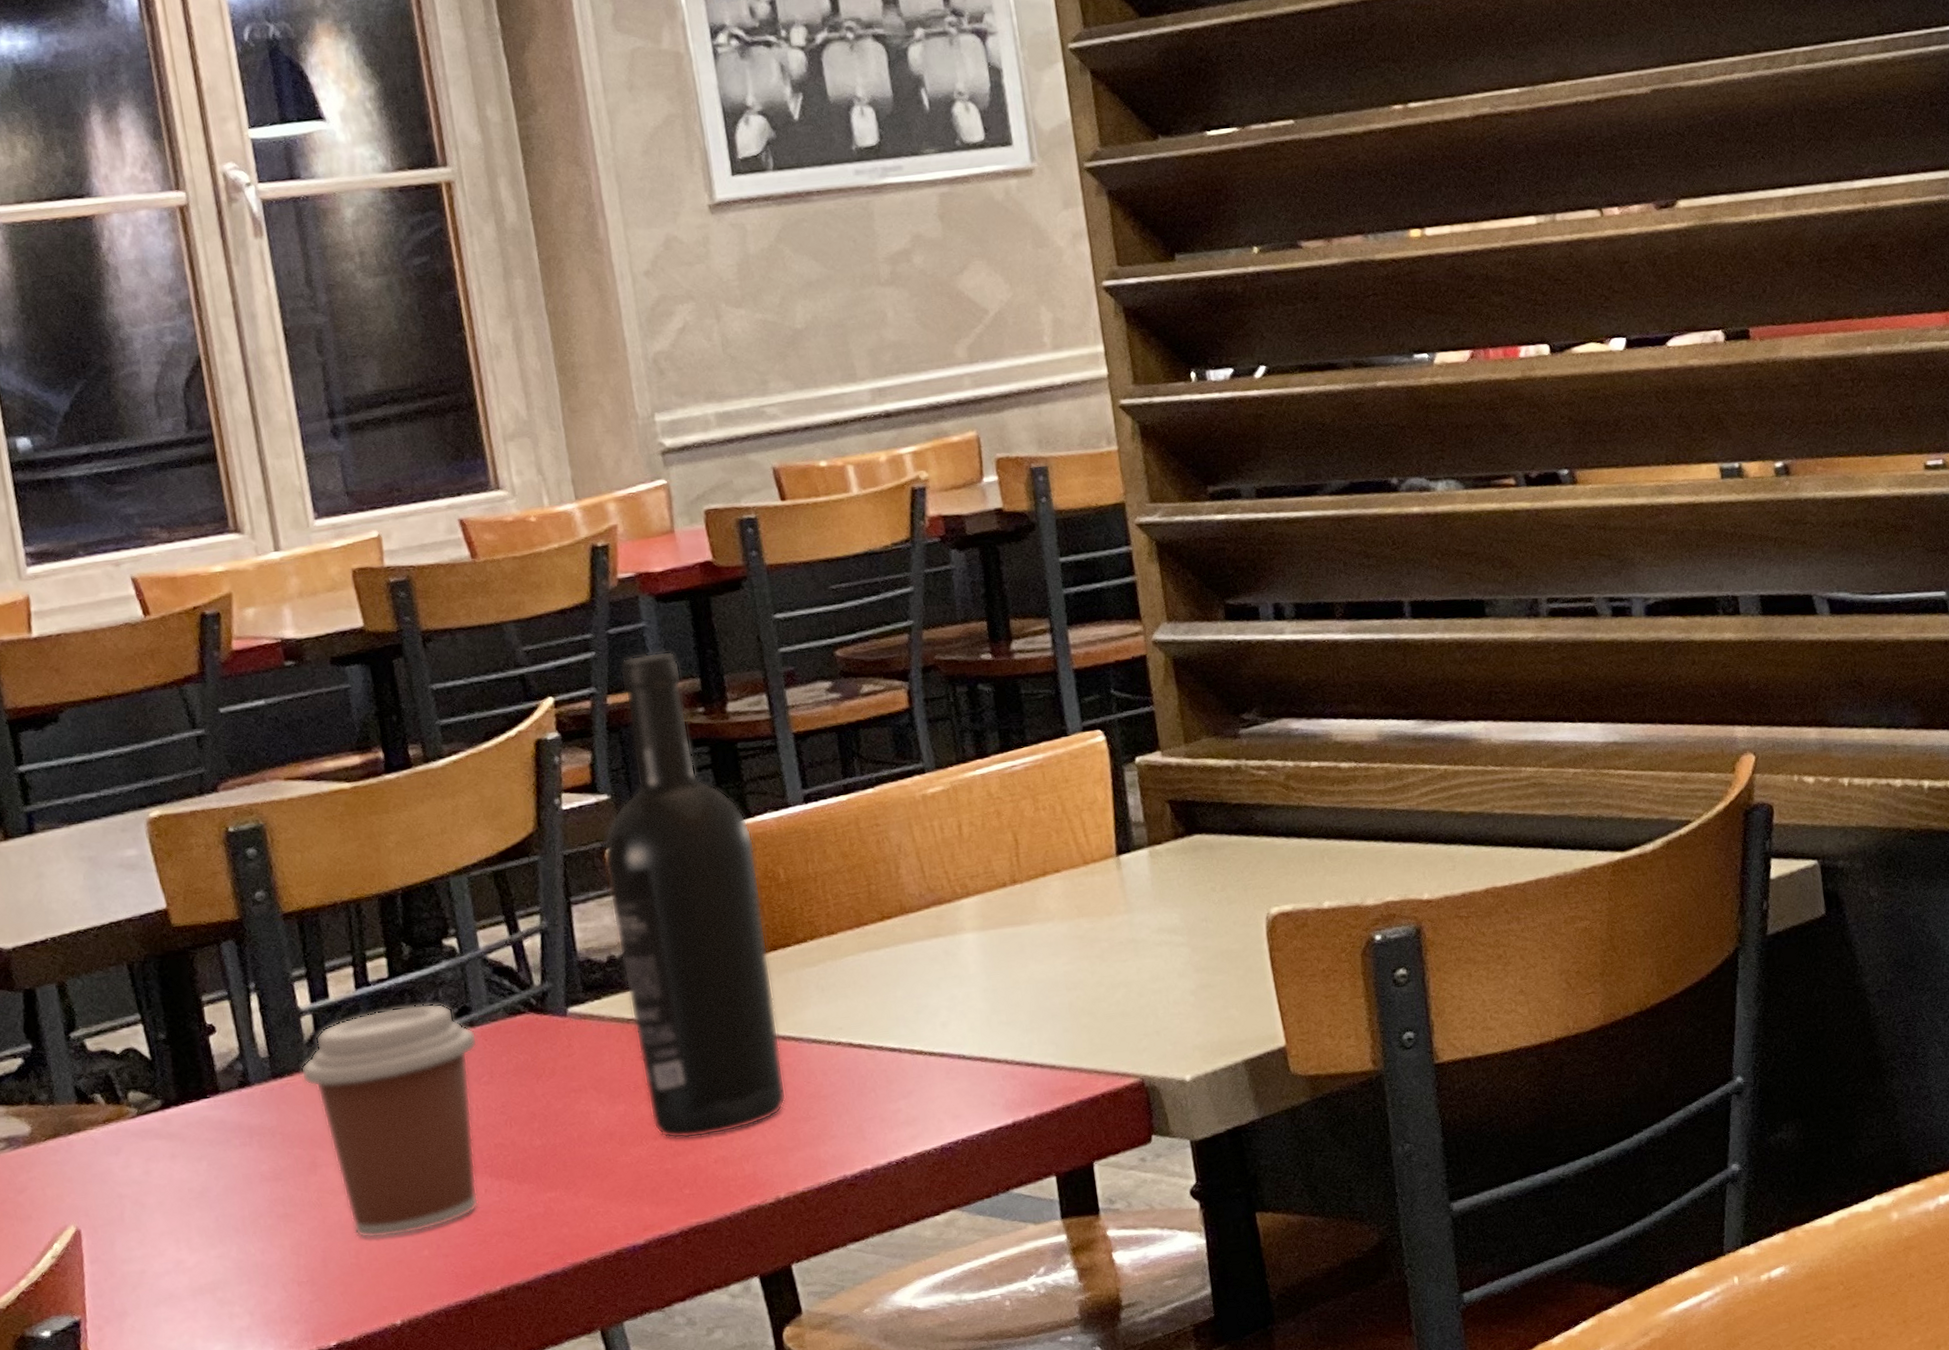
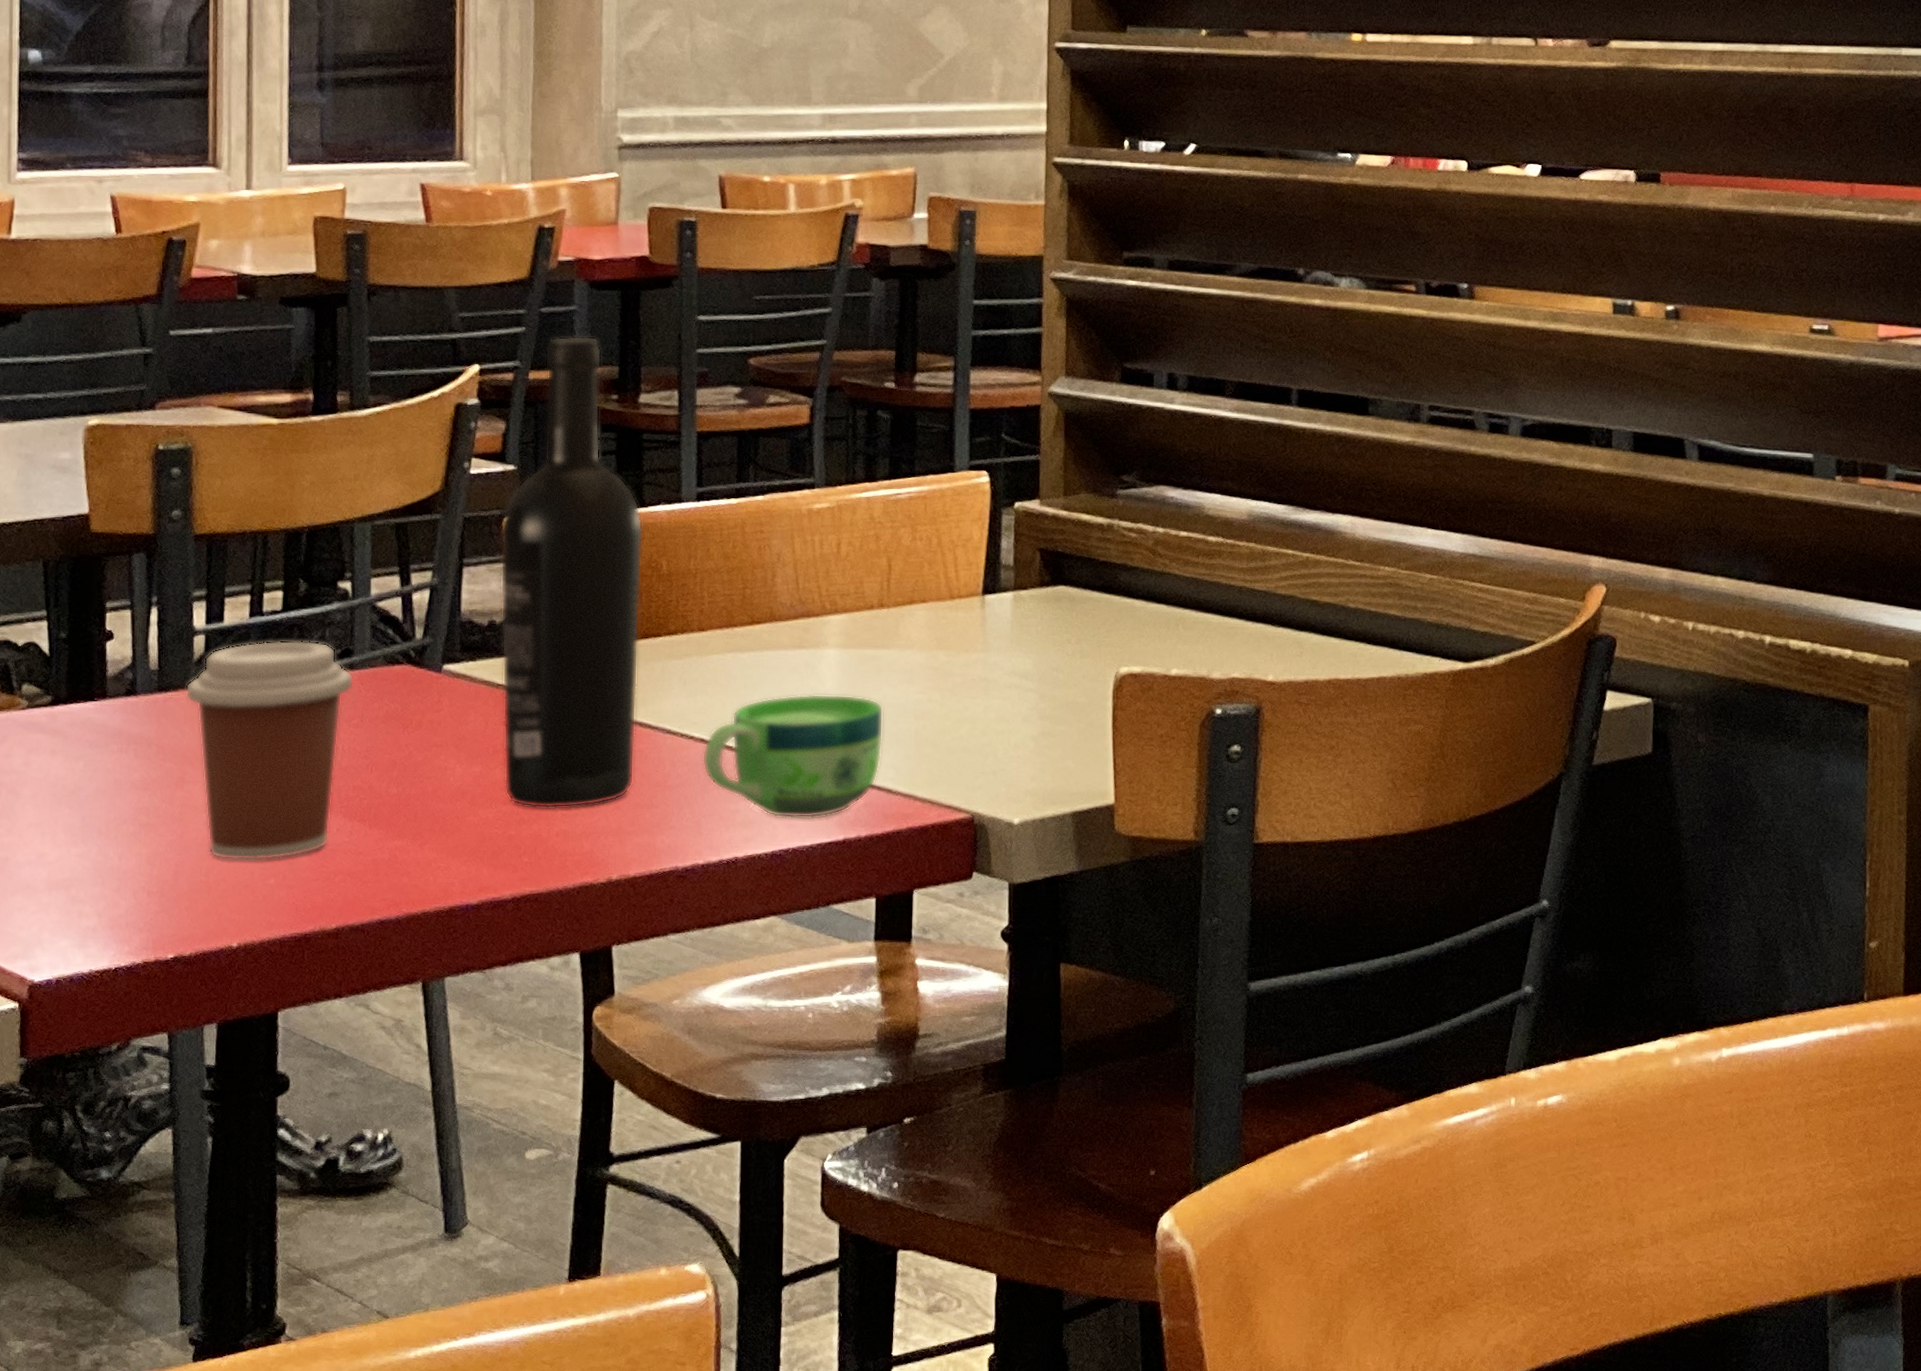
cup: none [852,976,1039,1111] -> present [702,694,884,819]

